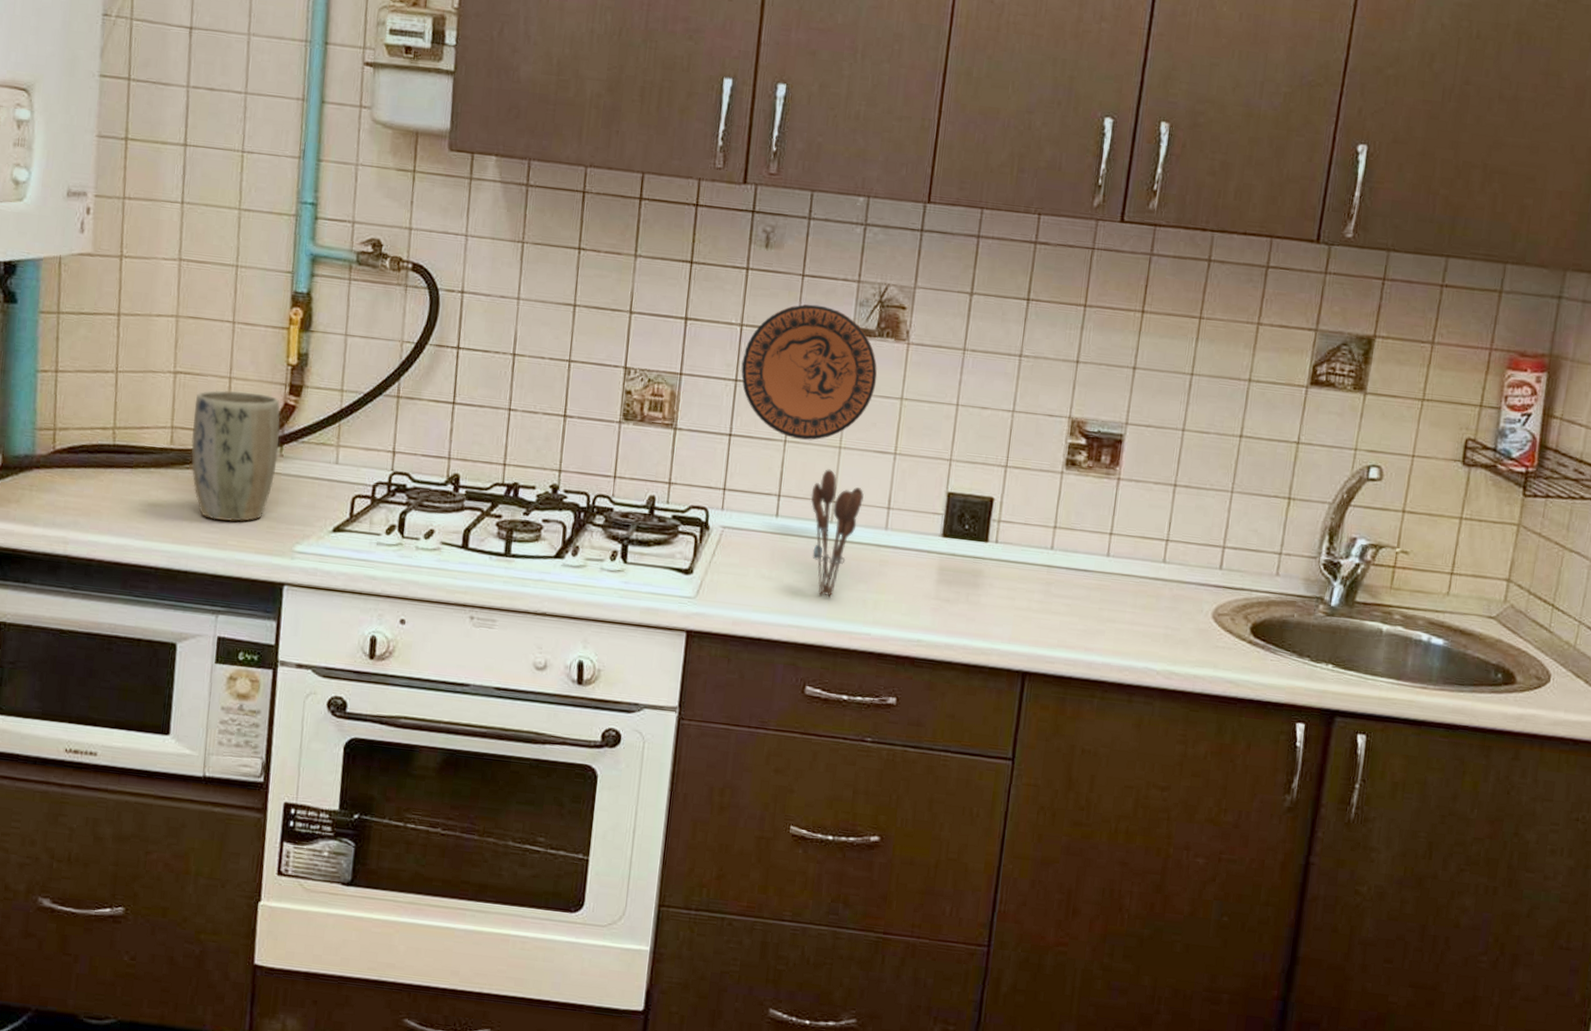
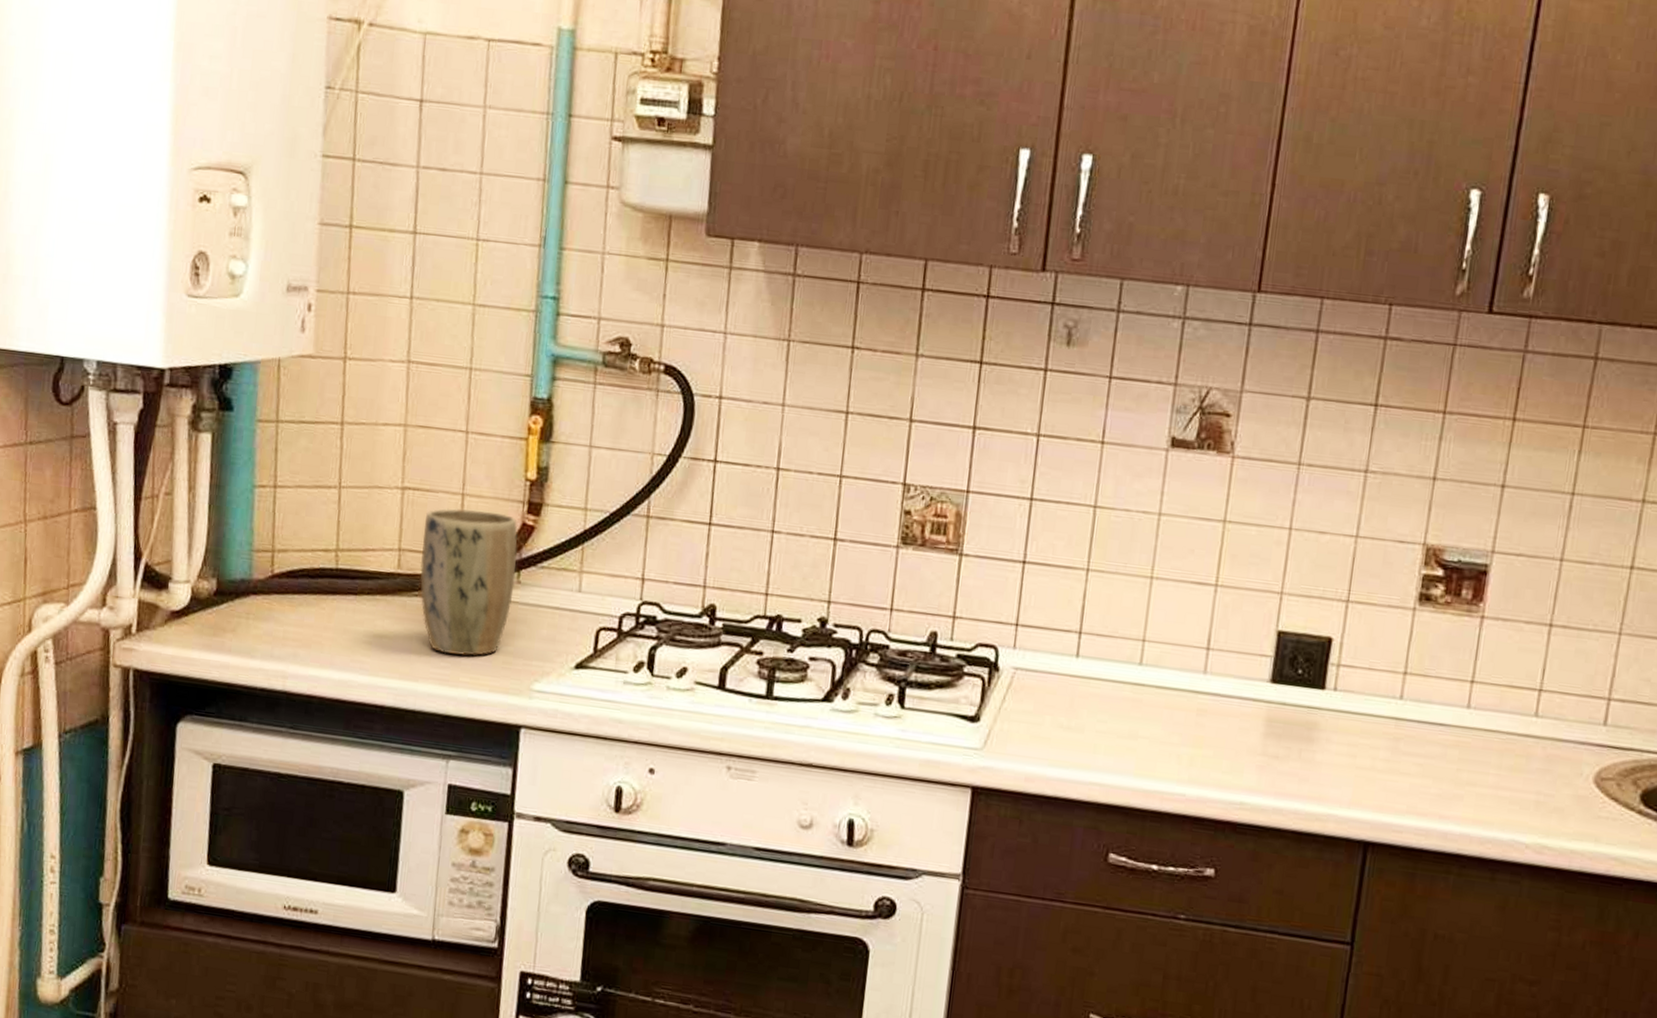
decorative plate: present [741,303,878,440] -> none [1037,410,1196,569]
utensil holder: present [810,469,864,598] -> none [1116,602,1179,752]

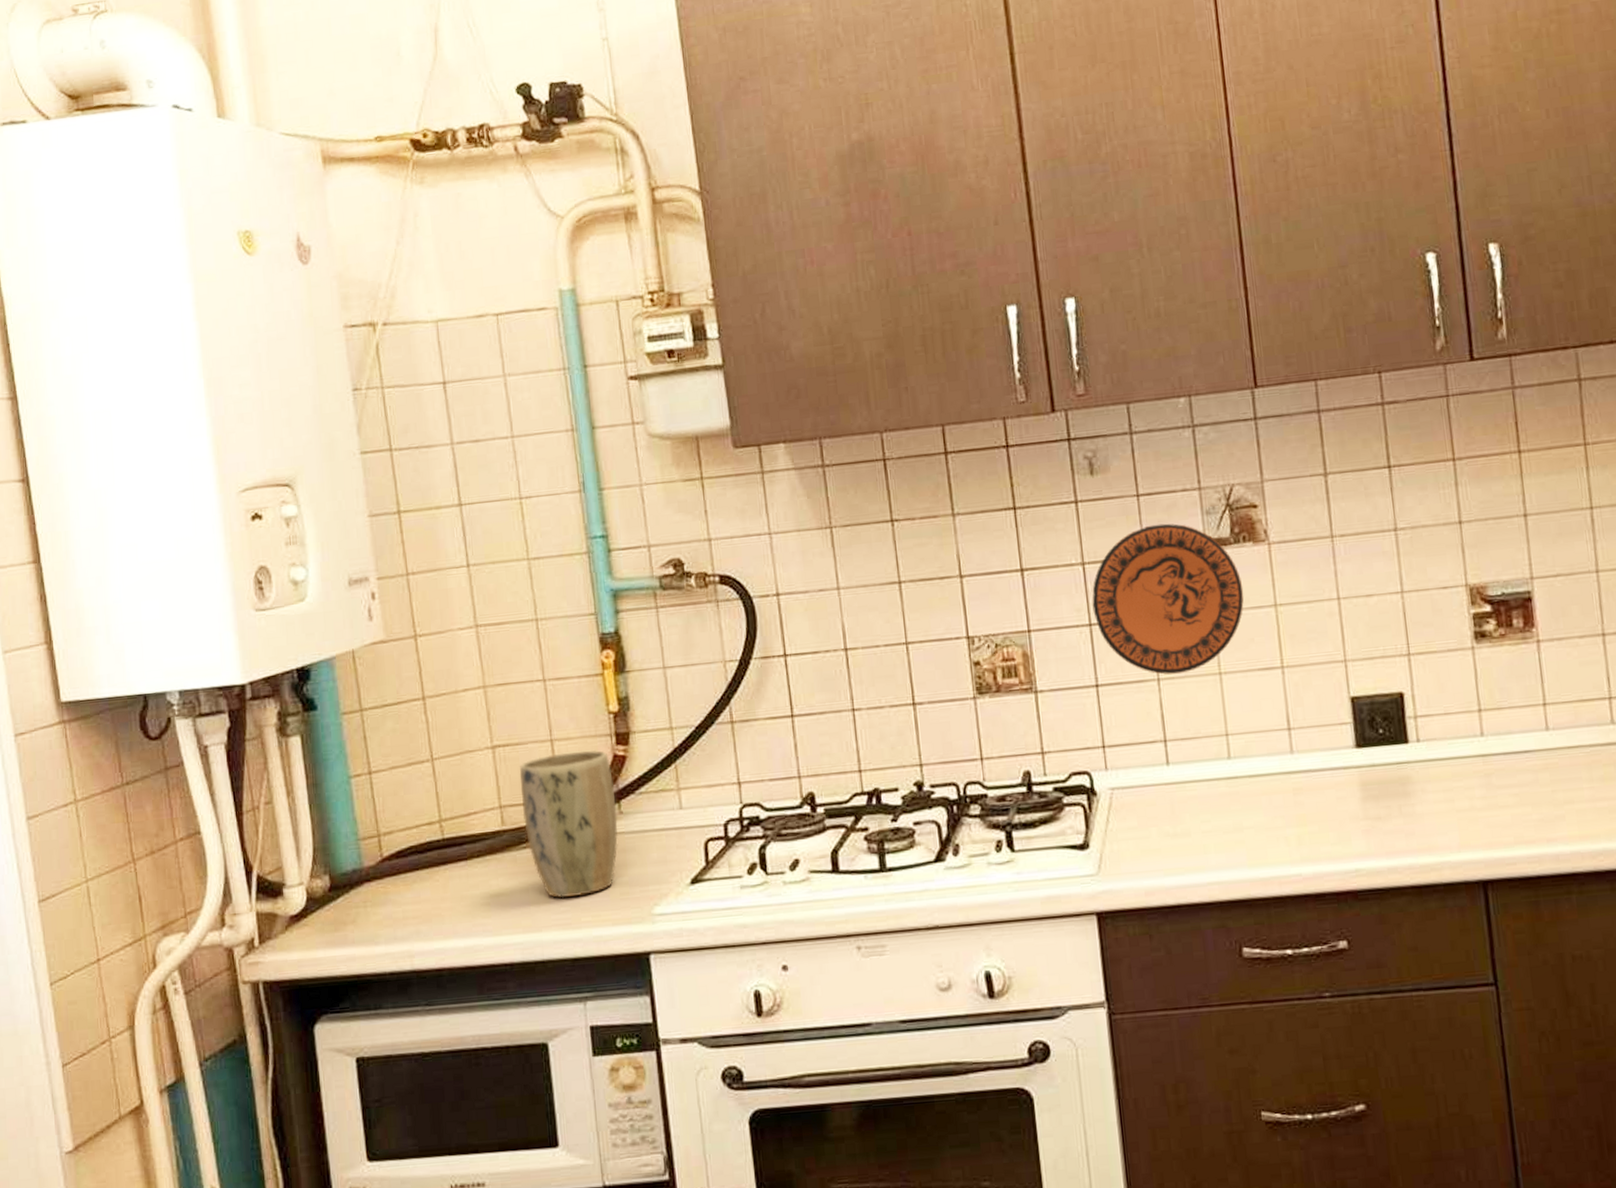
decorative plate: none [1037,410,1196,569] -> present [1092,523,1244,675]

